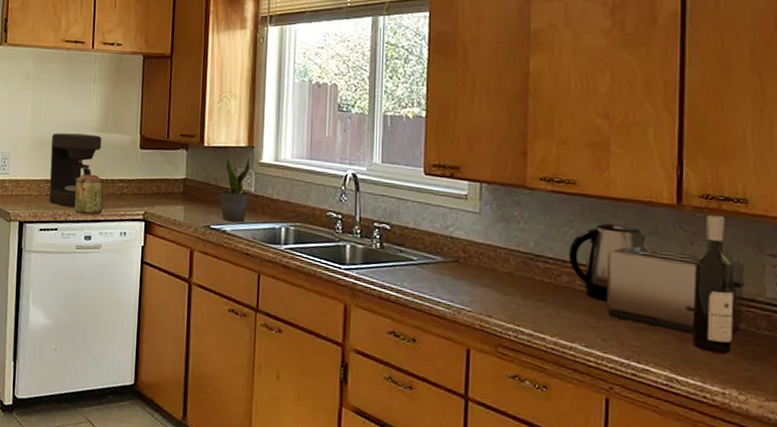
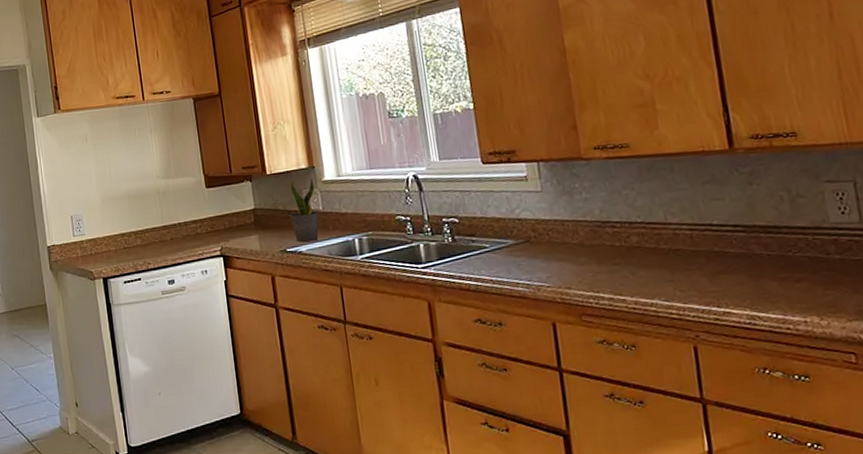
coffee maker: present [49,133,102,208] -> none [119,182,169,257]
canister: present [74,174,104,215] -> none [149,220,181,260]
kettle: present [568,223,649,302] -> none [633,177,710,255]
toaster: present [606,246,745,335] -> none [671,193,813,271]
bottle: present [691,215,734,354] -> none [756,152,806,285]

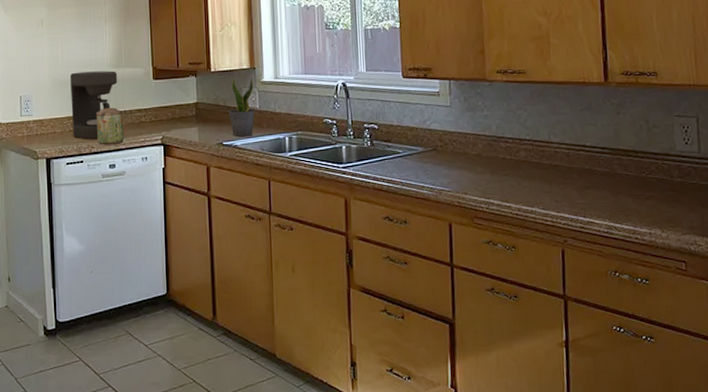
coffee maker: none [119,182,169,257] -> present [69,71,118,140]
canister: none [149,220,181,260] -> present [95,107,124,144]

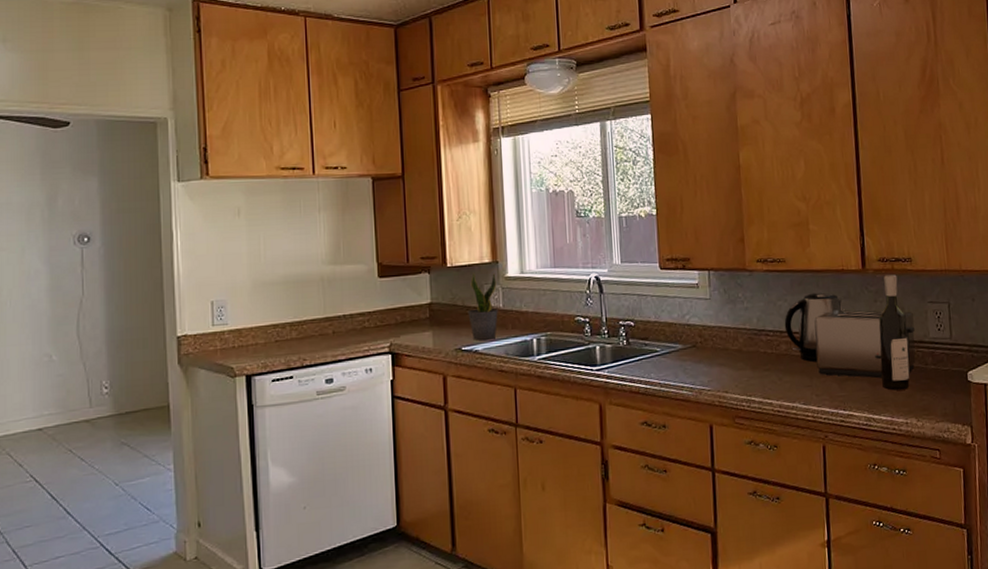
coffee maker: present [69,71,118,140] -> none [275,268,335,352]
canister: present [95,107,124,144] -> none [308,311,344,356]
kettle: none [523,103,586,170] -> present [784,292,845,363]
toaster: none [554,120,661,188] -> present [814,309,916,379]
bottle: none [621,88,654,201] -> present [878,274,910,391]

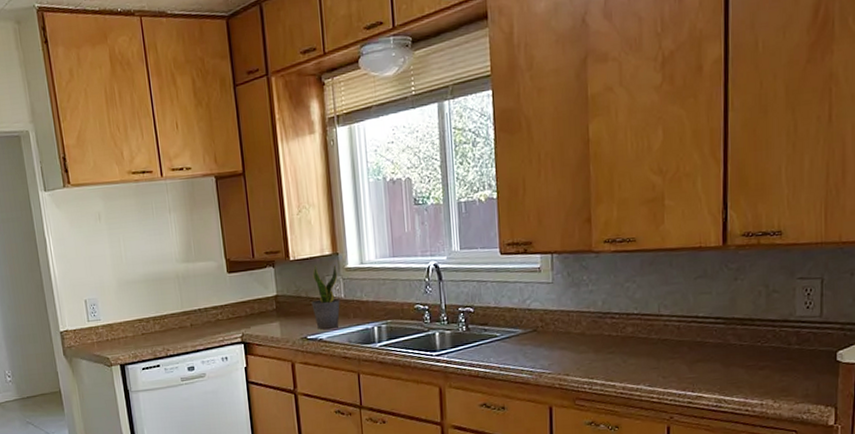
kettle: present [784,292,845,363] -> none [631,271,700,345]
toaster: present [814,309,916,379] -> none [664,289,779,360]
bottle: present [878,274,910,391] -> none [736,250,770,372]

